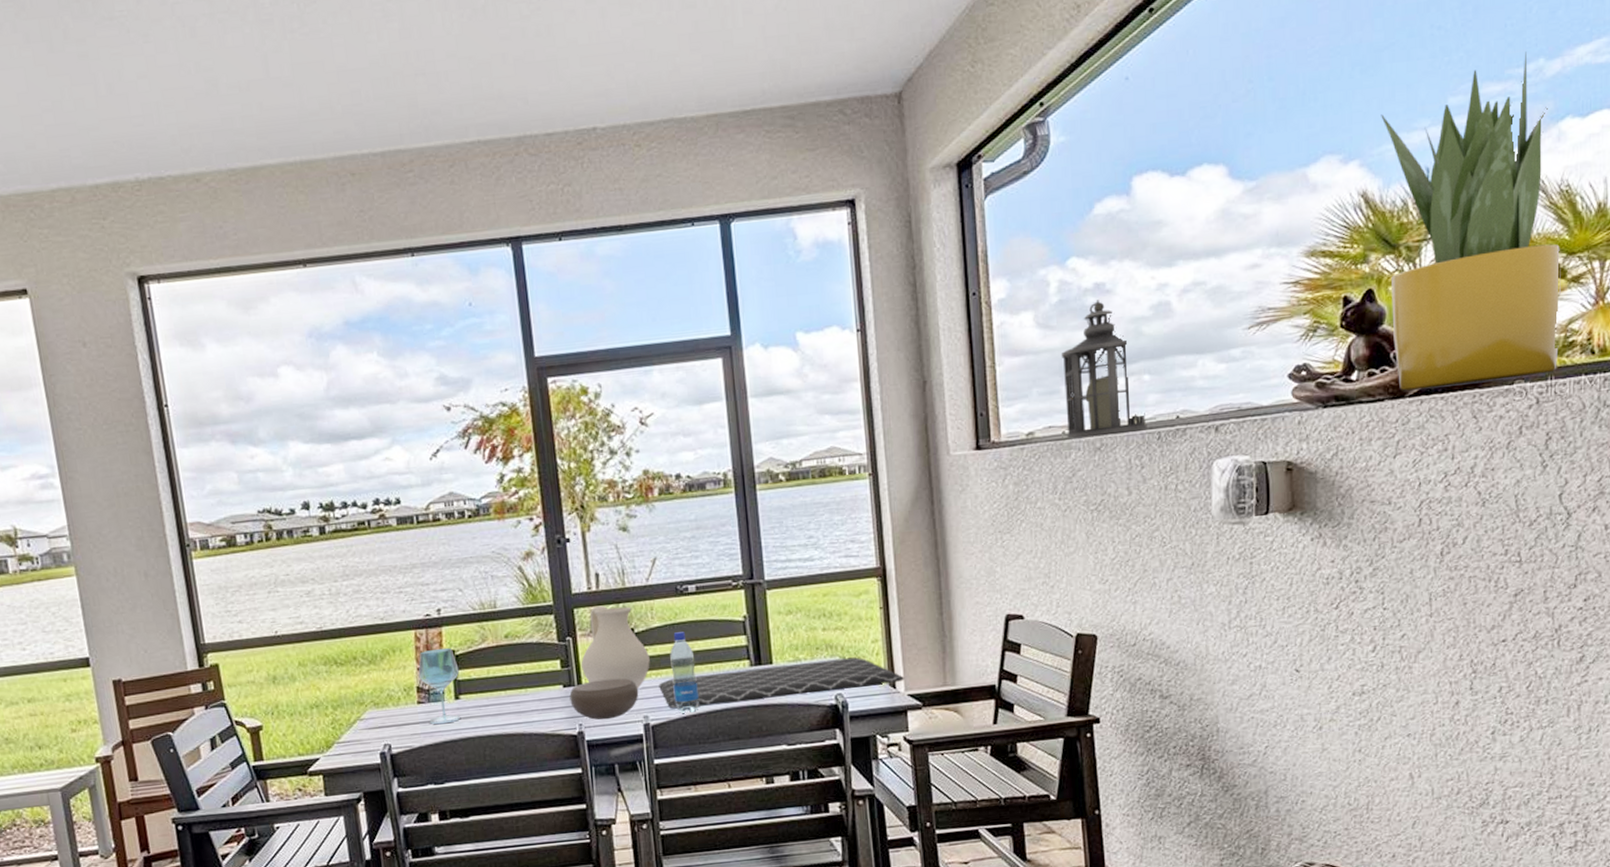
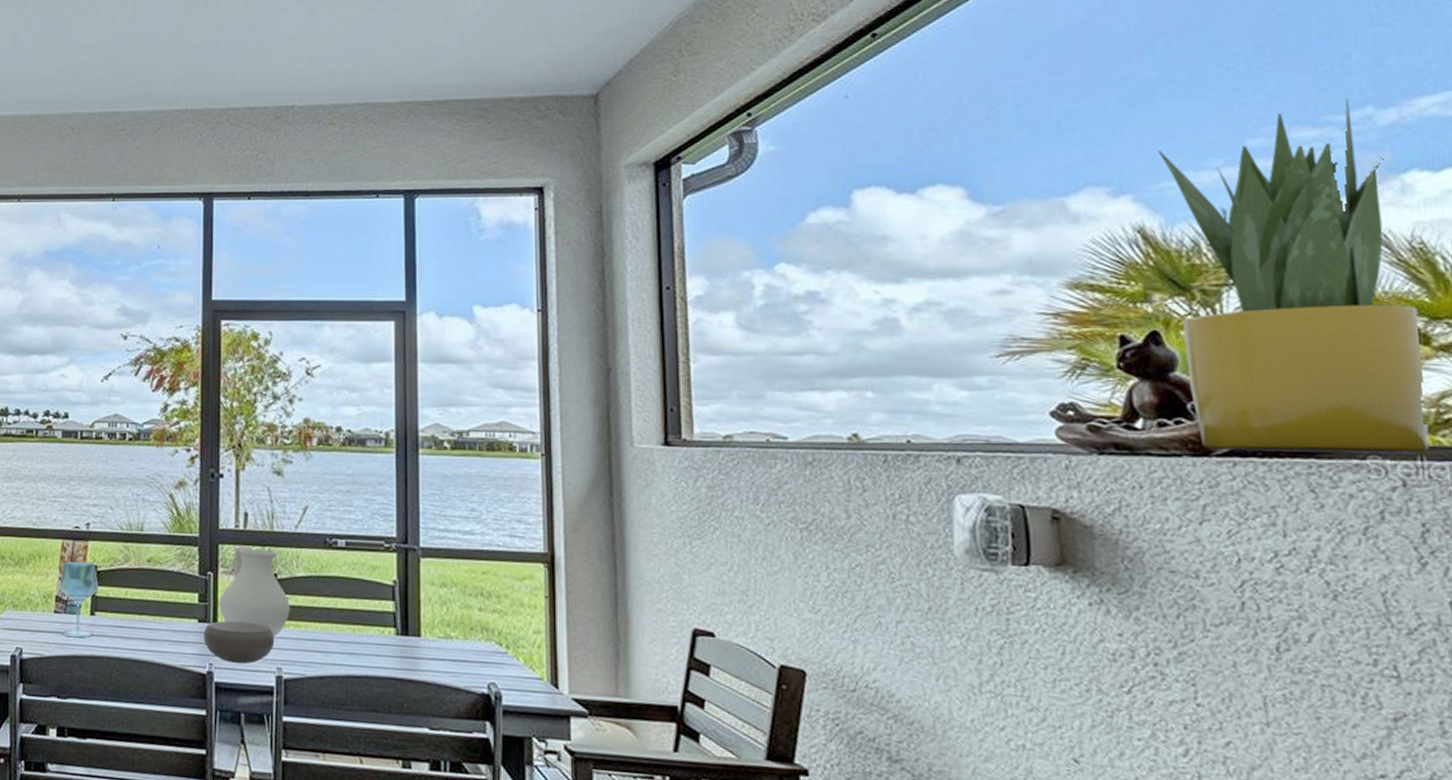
placemat: present [659,657,905,709] -> none [296,633,570,682]
bottle: present [670,632,699,713] -> none [311,586,337,673]
lantern: present [1061,300,1147,440] -> none [766,308,870,451]

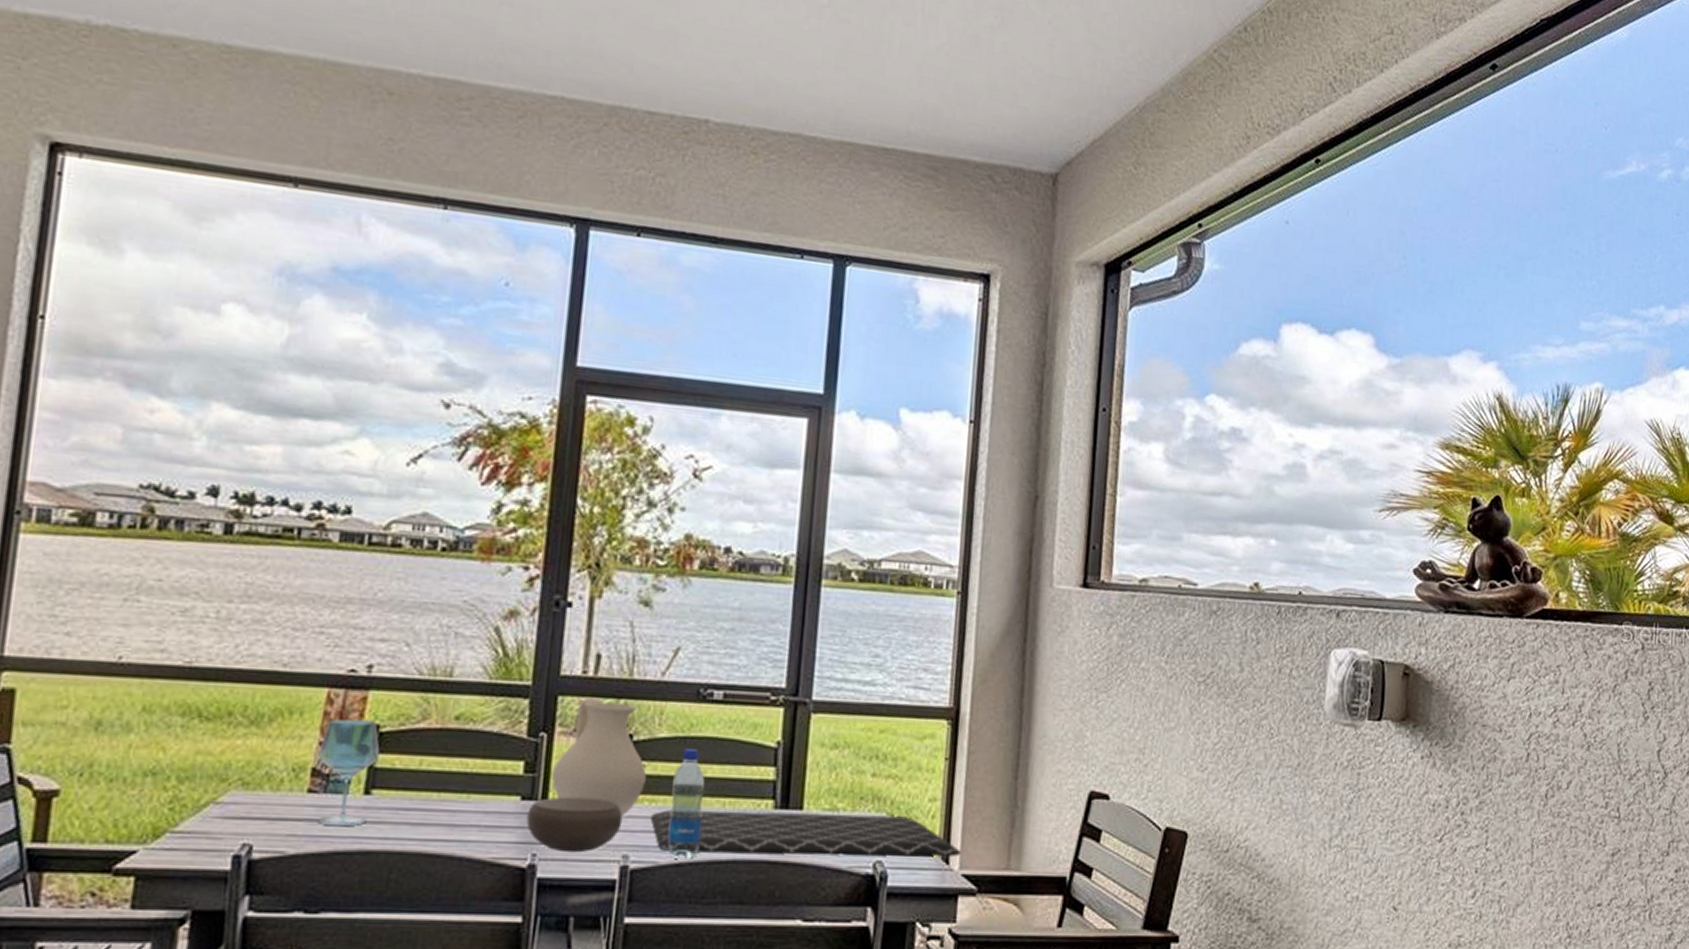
placemat: none [296,633,570,682] -> present [651,810,962,857]
bottle: none [311,586,337,673] -> present [667,749,706,859]
planter: present [1158,99,1430,454] -> none [1516,296,1670,620]

